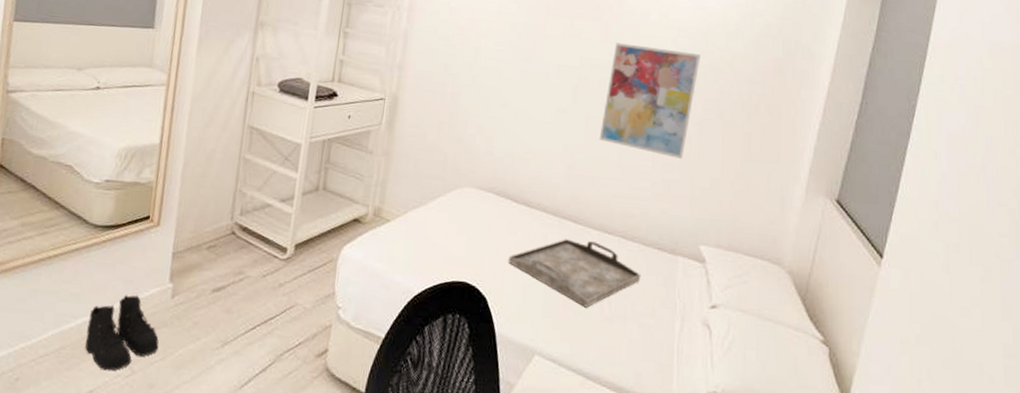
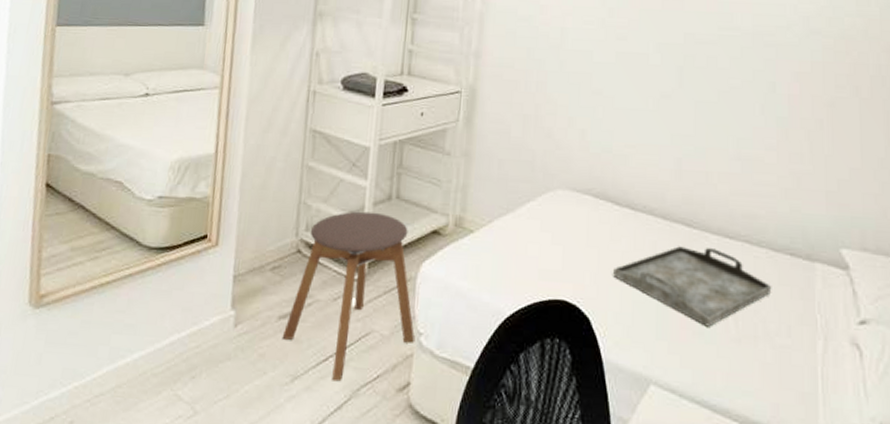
boots: present [85,295,159,371] -> none [142,324,223,412]
stool: none [214,199,334,347] -> present [282,211,414,382]
wall art: present [599,43,701,160] -> none [712,14,827,147]

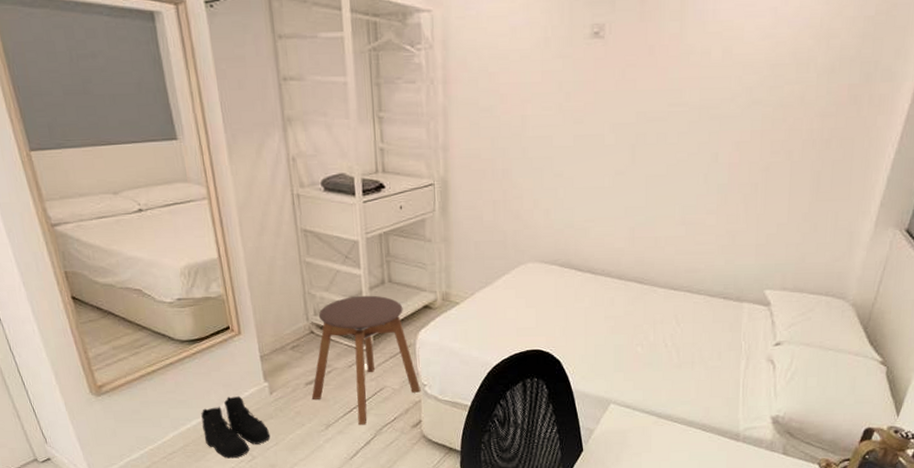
boots: none [142,324,223,412] -> present [201,395,271,459]
serving tray: present [613,246,772,327] -> none [579,299,707,359]

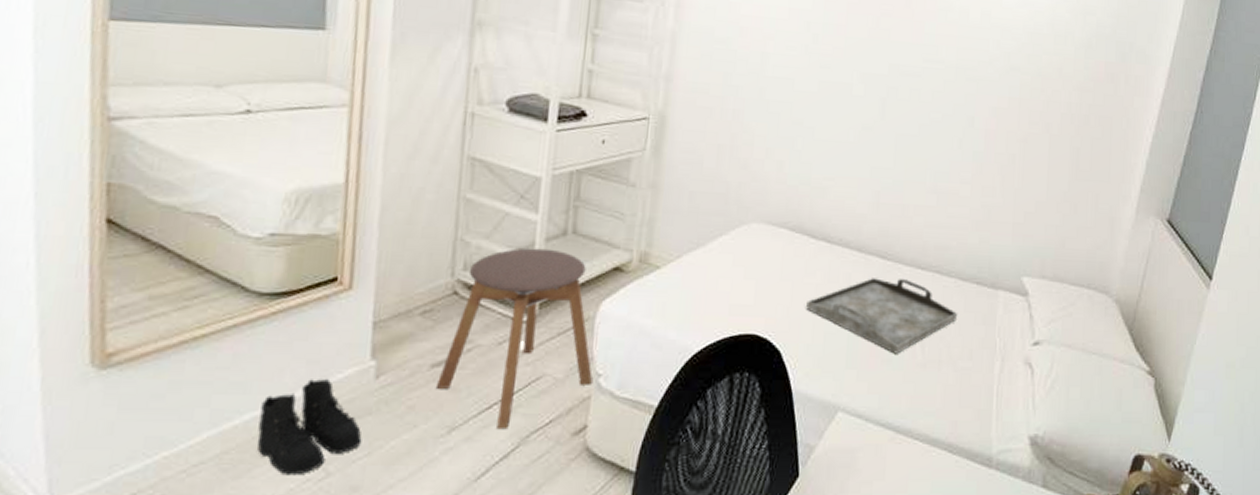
serving tray: none [579,299,707,359] -> present [806,278,958,354]

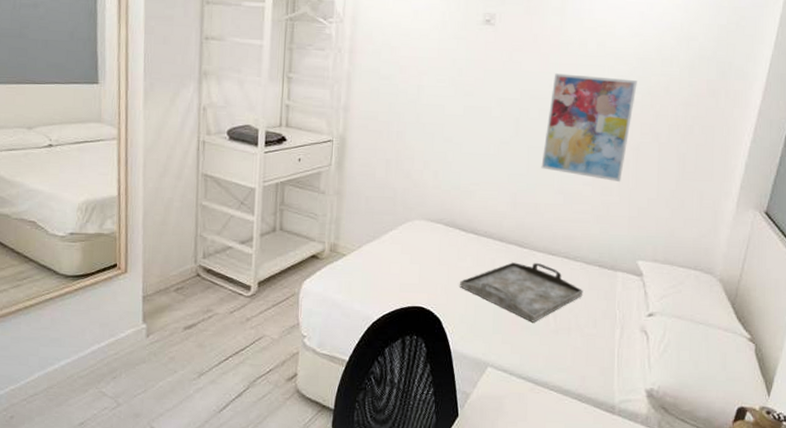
boots: present [257,378,362,476] -> none [70,336,140,405]
stool: present [435,248,592,430] -> none [188,241,299,376]
wall art: none [911,46,1026,181] -> present [541,73,637,183]

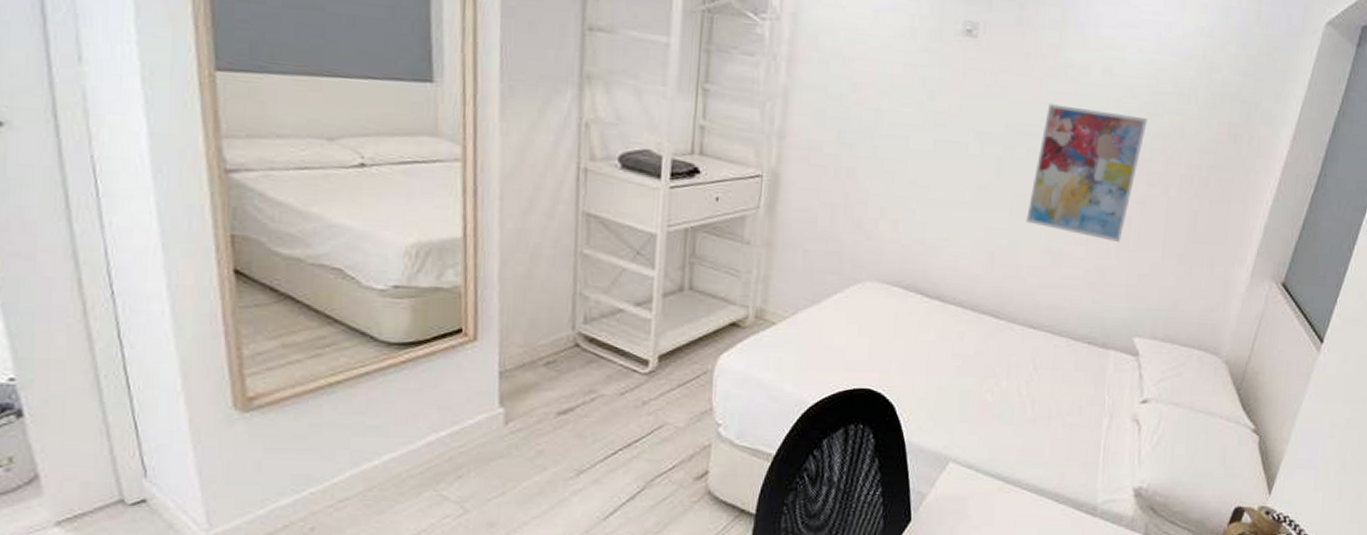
serving tray: present [460,262,584,323] -> none [919,336,1069,410]

